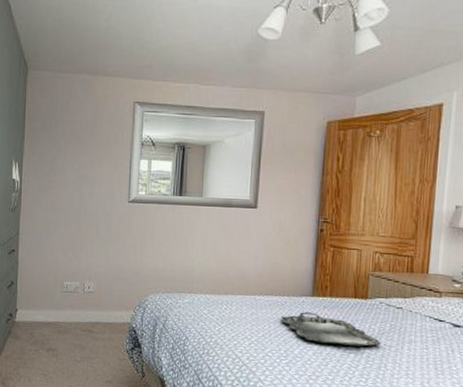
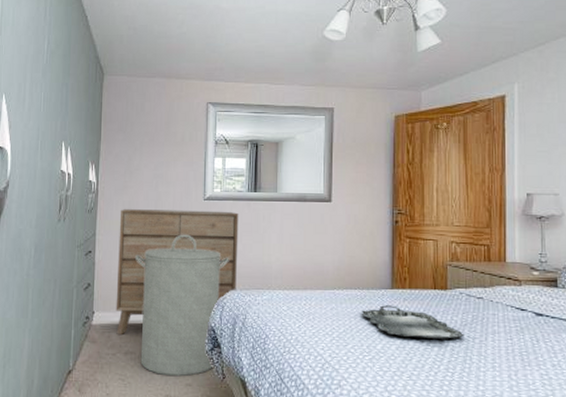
dresser: none [38,209,163,333] -> present [116,209,239,336]
laundry hamper: none [59,236,152,374] -> present [135,234,229,377]

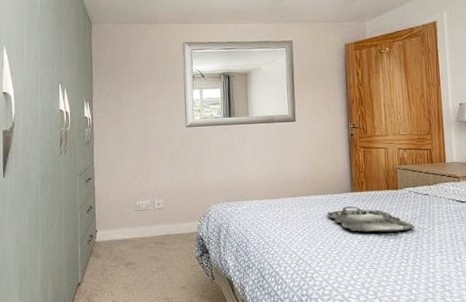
dresser: present [116,209,239,336] -> none [114,135,219,250]
laundry hamper: present [135,234,229,377] -> none [130,158,211,281]

